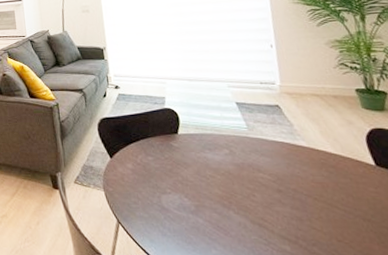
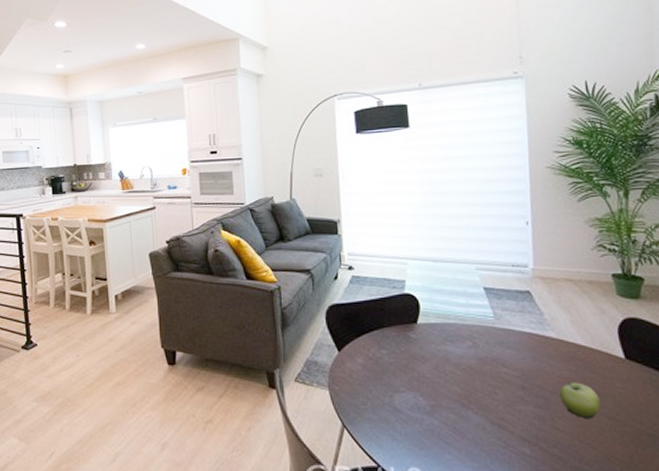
fruit: none [314,186,357,221] -> present [560,382,602,419]

